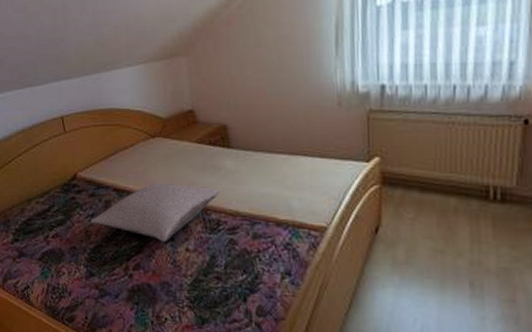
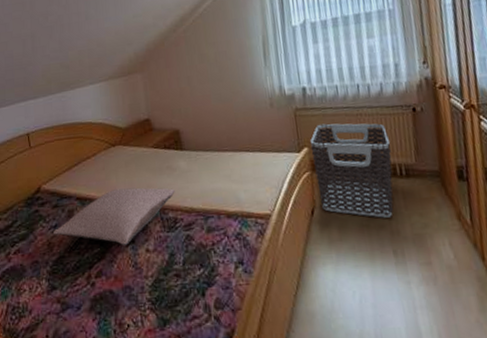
clothes hamper: none [382,130,487,246] -> present [309,123,393,218]

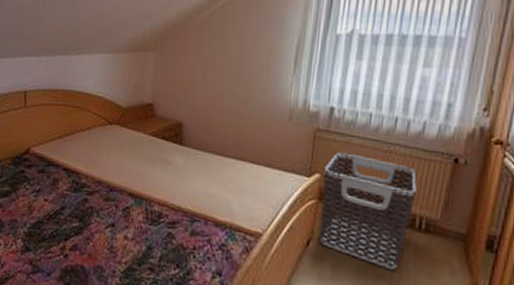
pillow: present [53,187,175,245] -> none [35,168,165,227]

